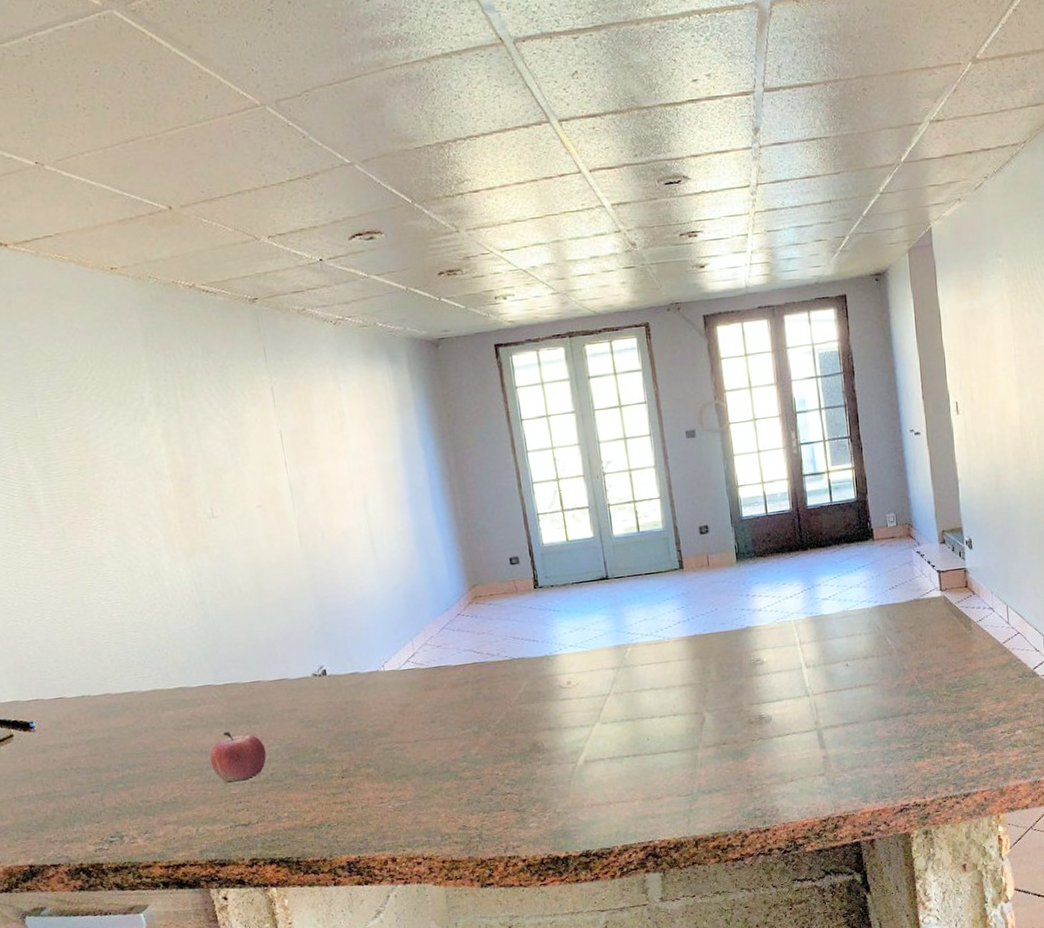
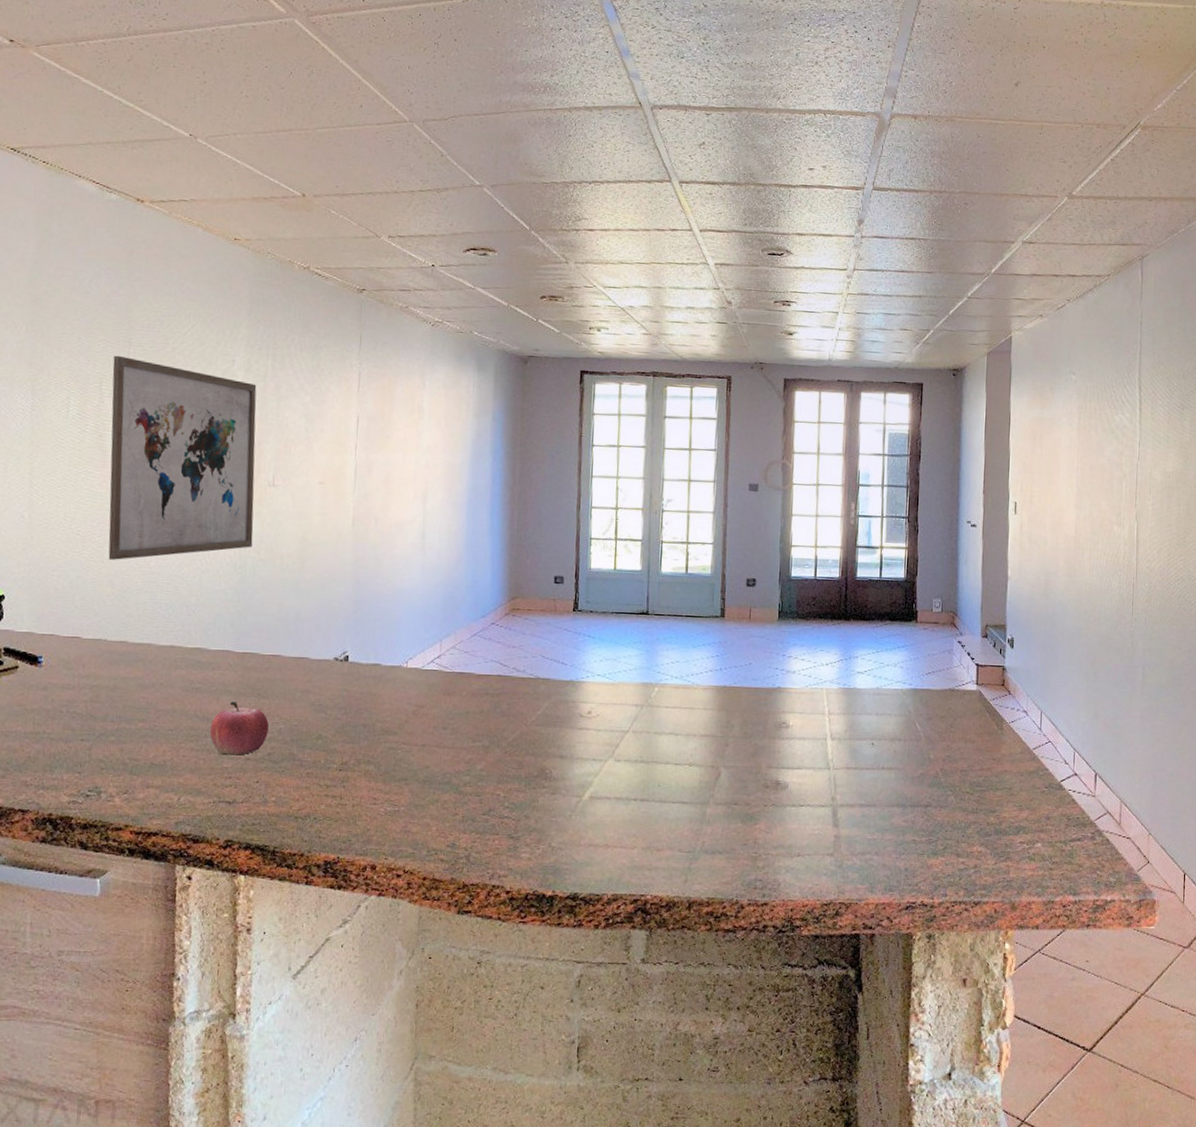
wall art: none [20,412,207,619] -> present [108,355,257,560]

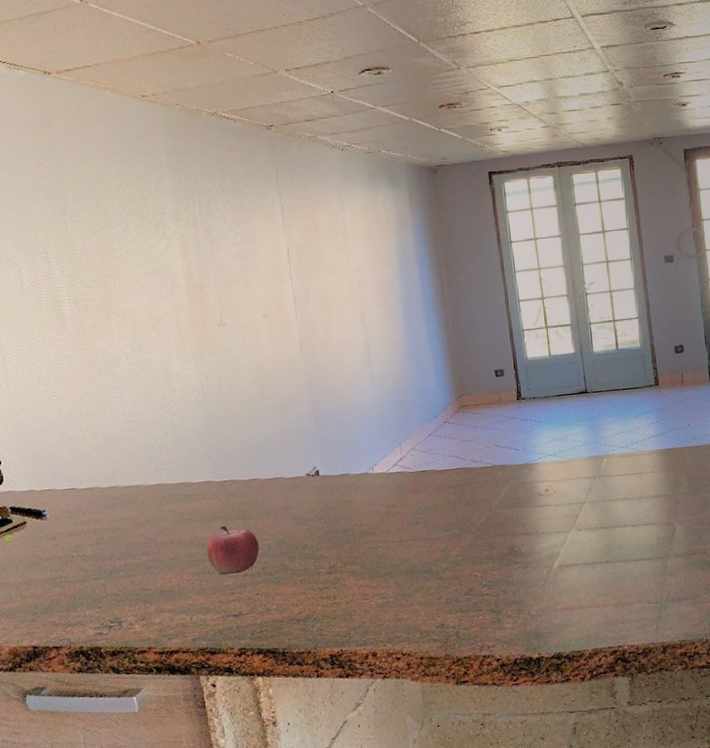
wall art: present [108,355,257,560] -> none [52,224,213,415]

